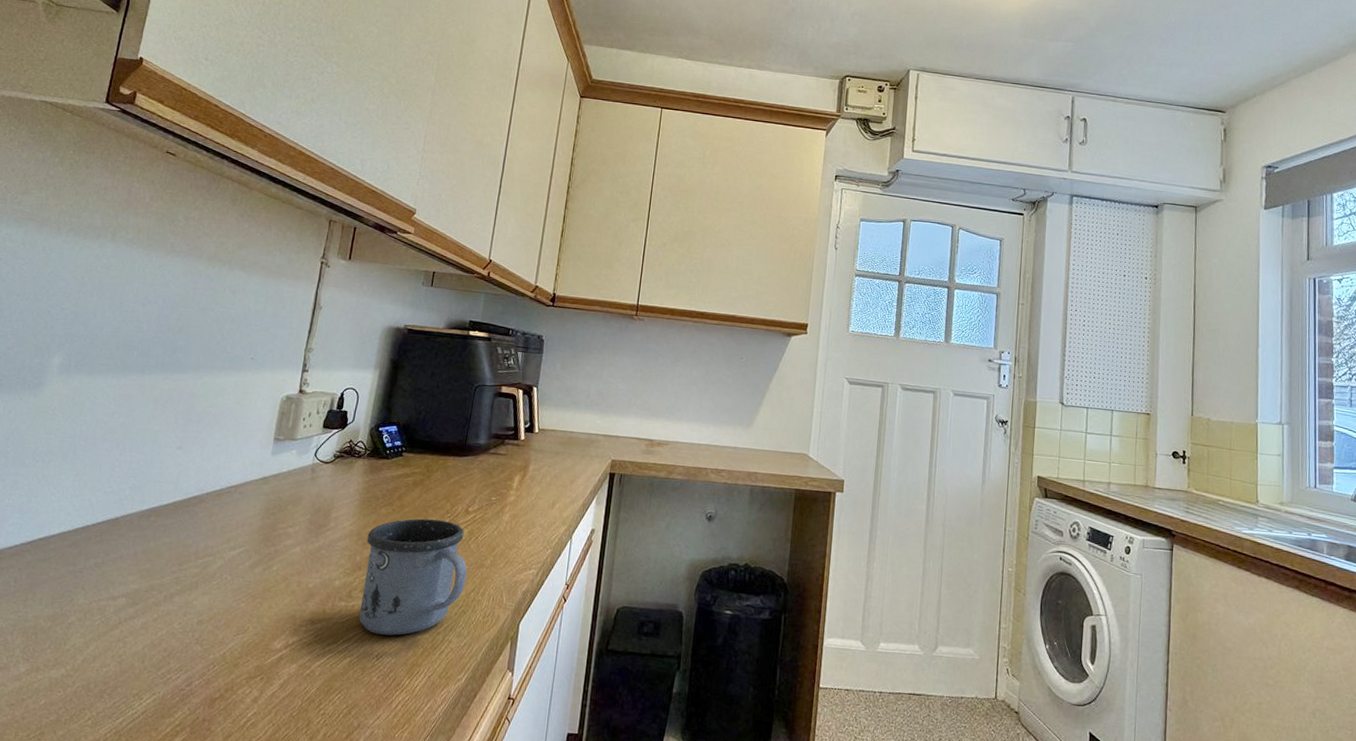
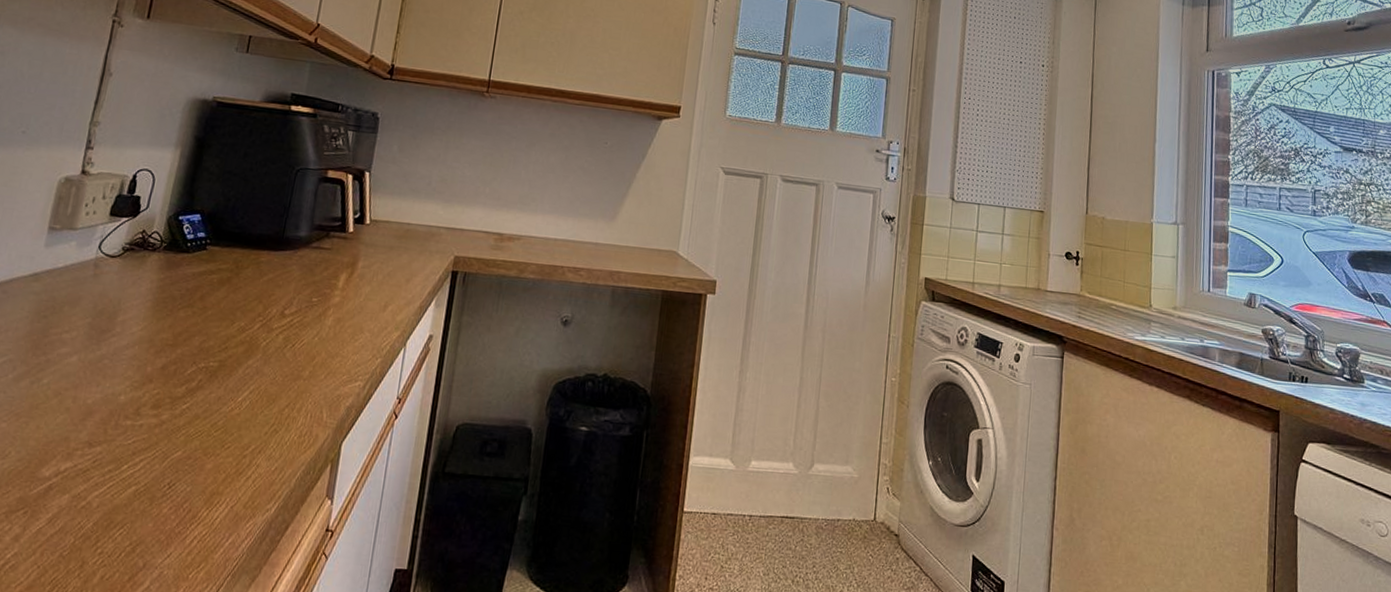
mug: present [359,518,467,636] -> none [148,322,281,460]

